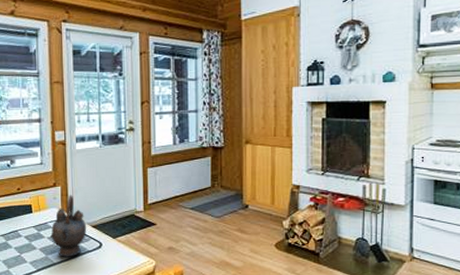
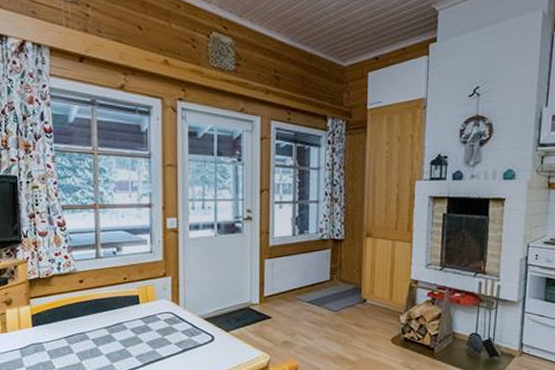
teapot: present [50,195,87,257] -> none [159,286,199,351]

